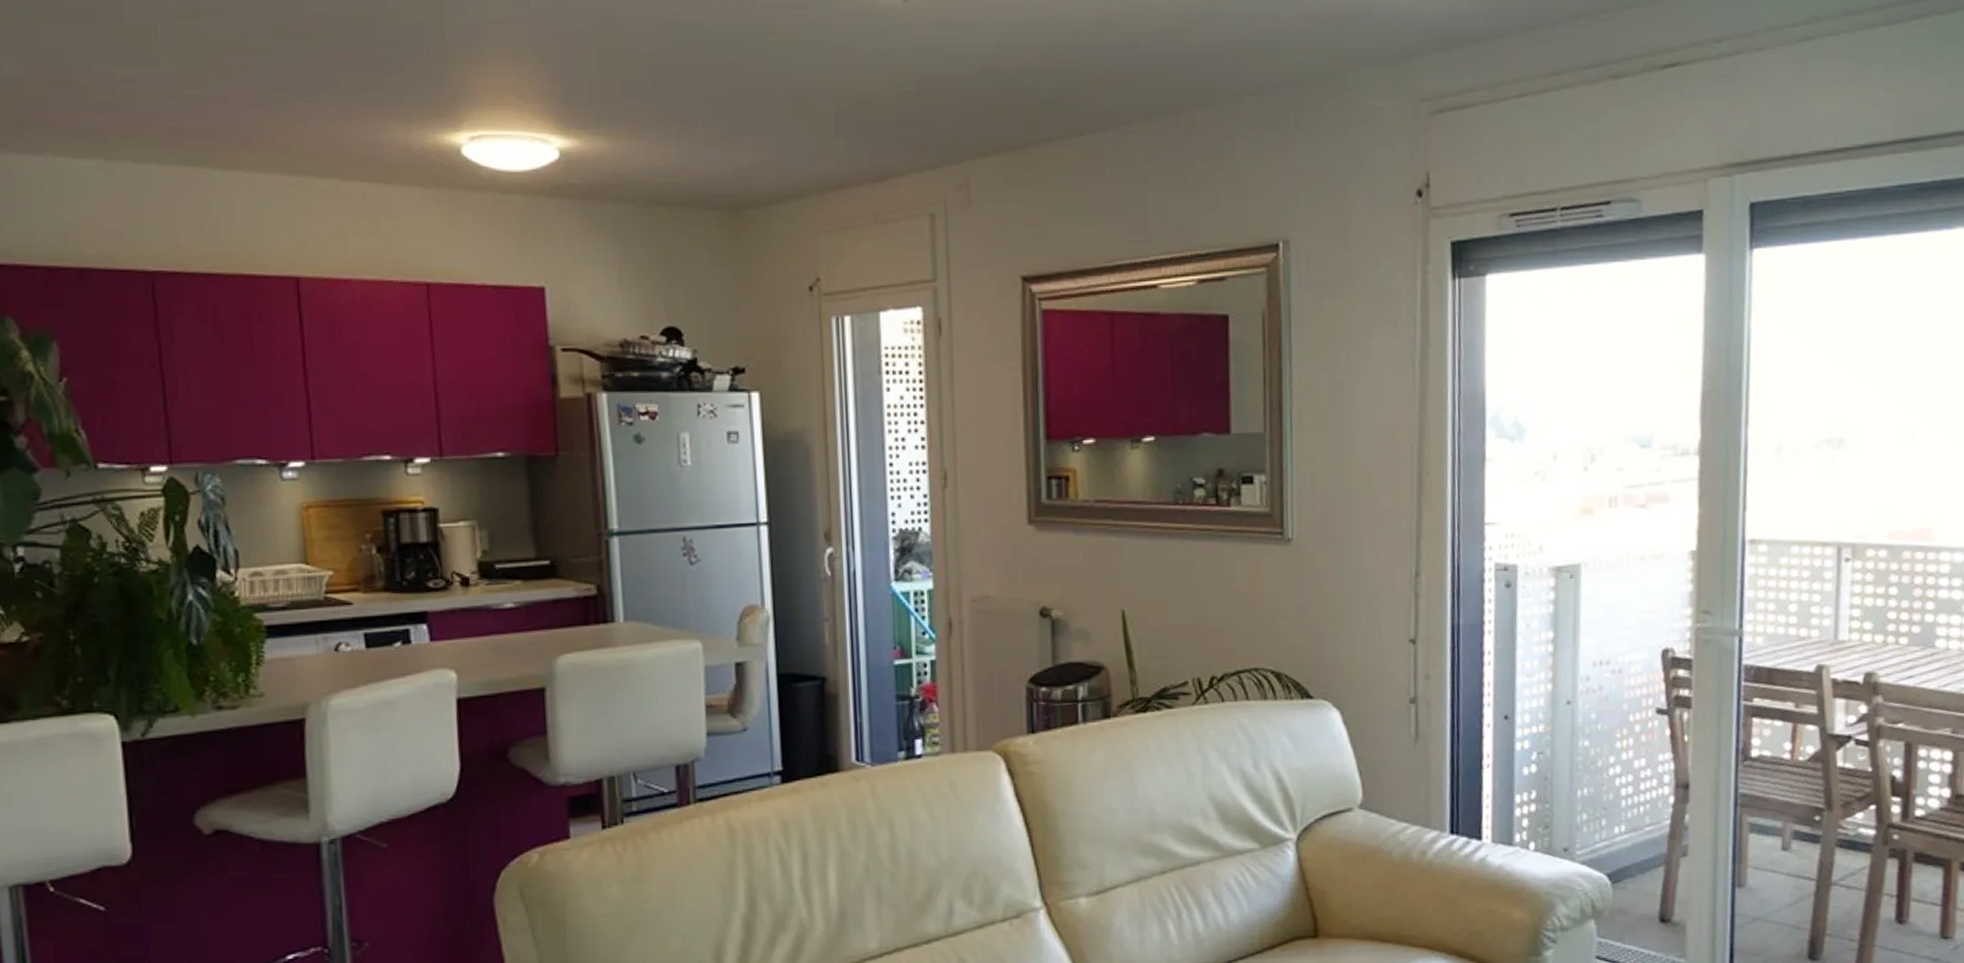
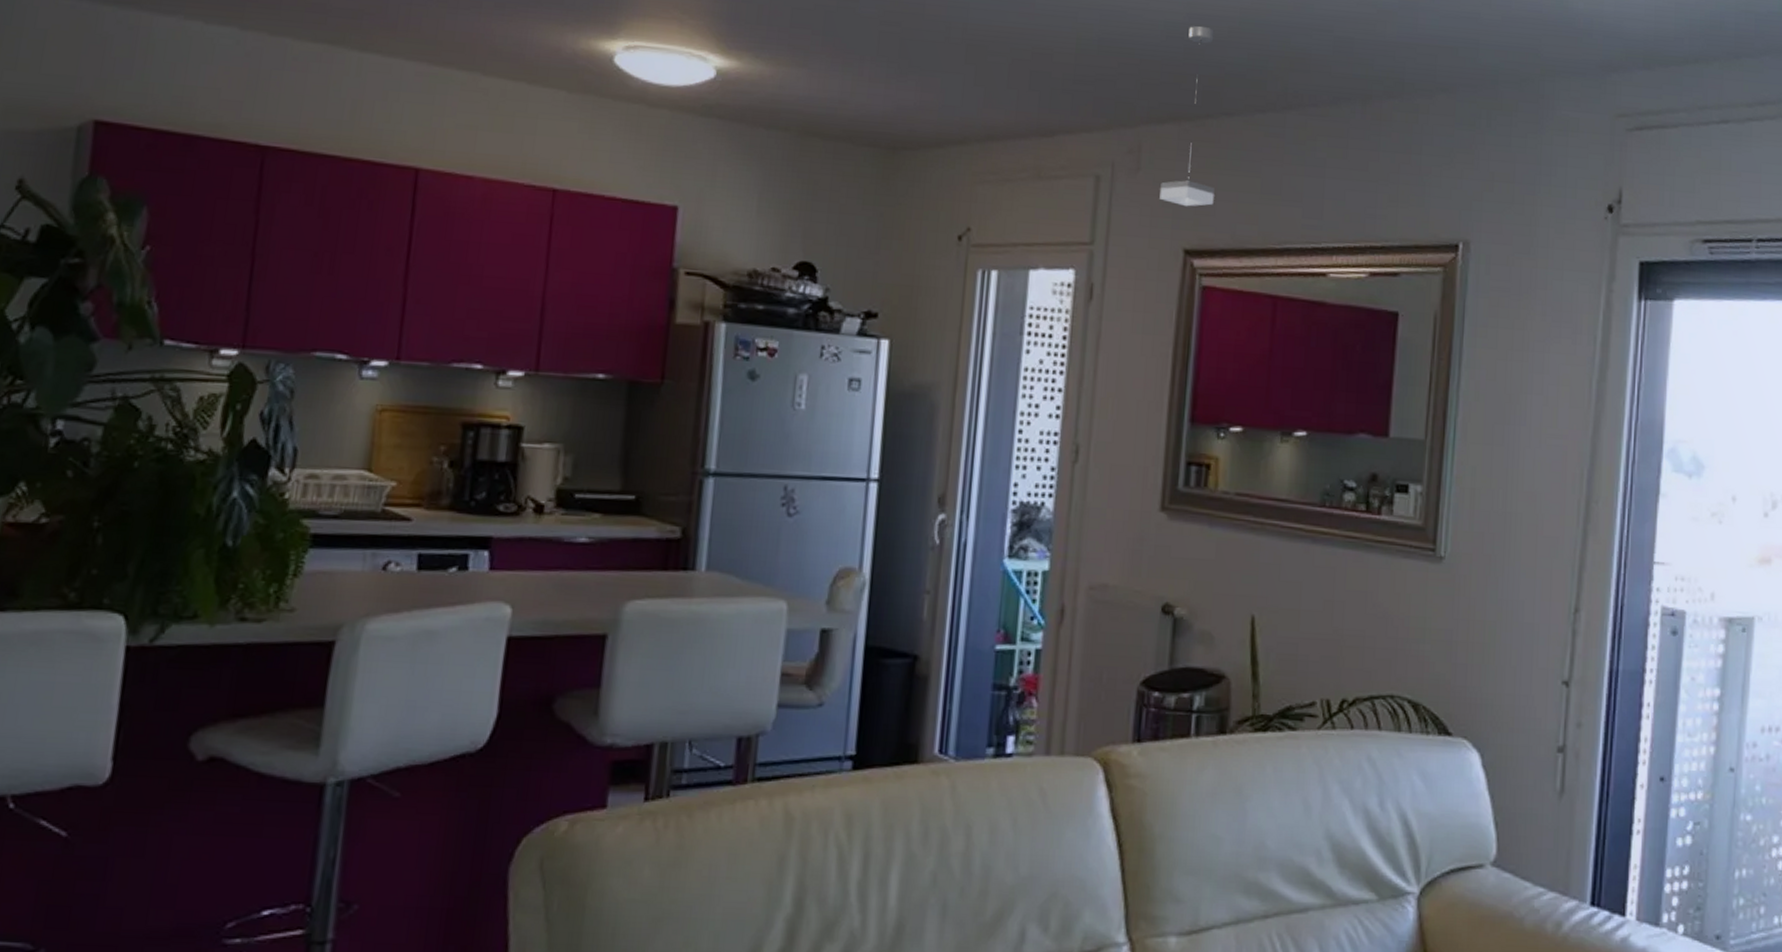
pendant lamp: none [992,55,1044,235] -> present [1160,25,1215,207]

